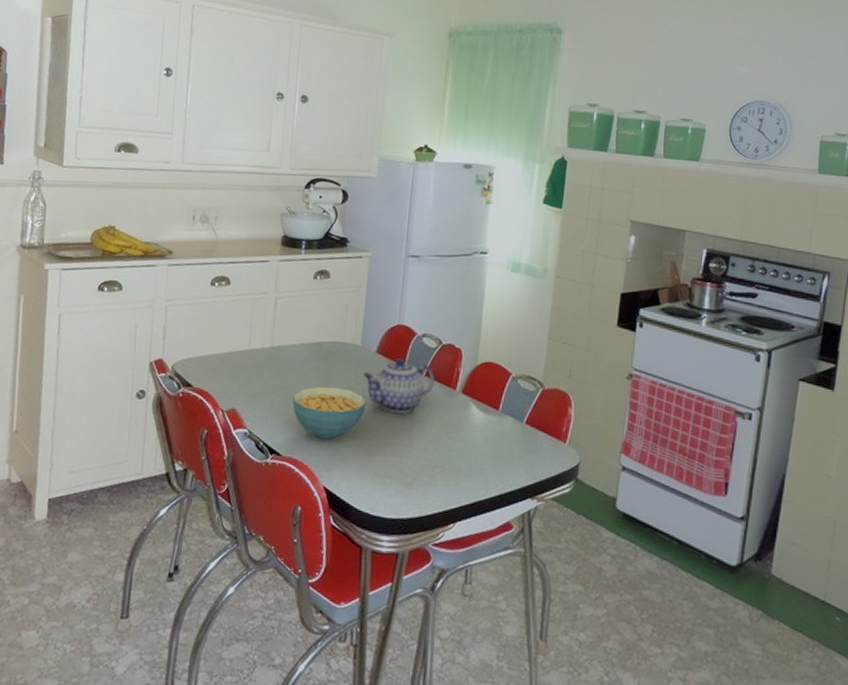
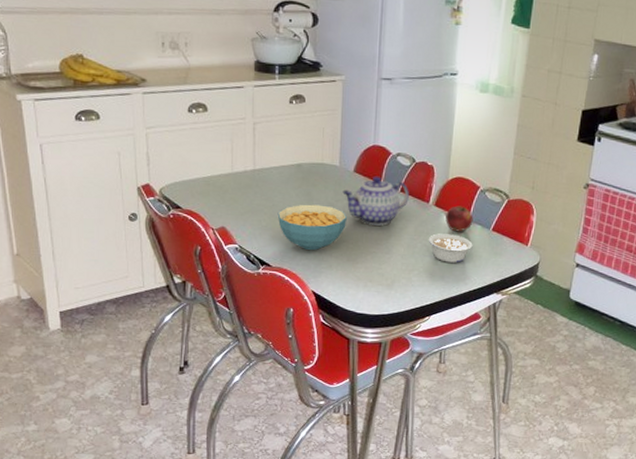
legume: none [454,425,504,460] -> present [428,233,473,263]
fruit: none [474,394,505,424] -> present [445,206,474,232]

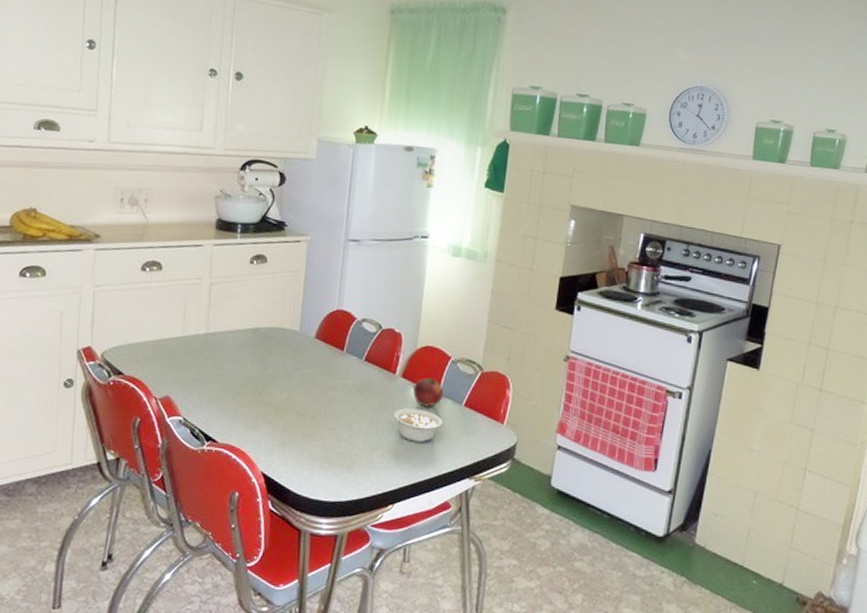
cereal bowl: present [277,204,347,251] -> none [228,372,305,425]
teapot: present [342,176,409,226] -> none [301,343,374,398]

